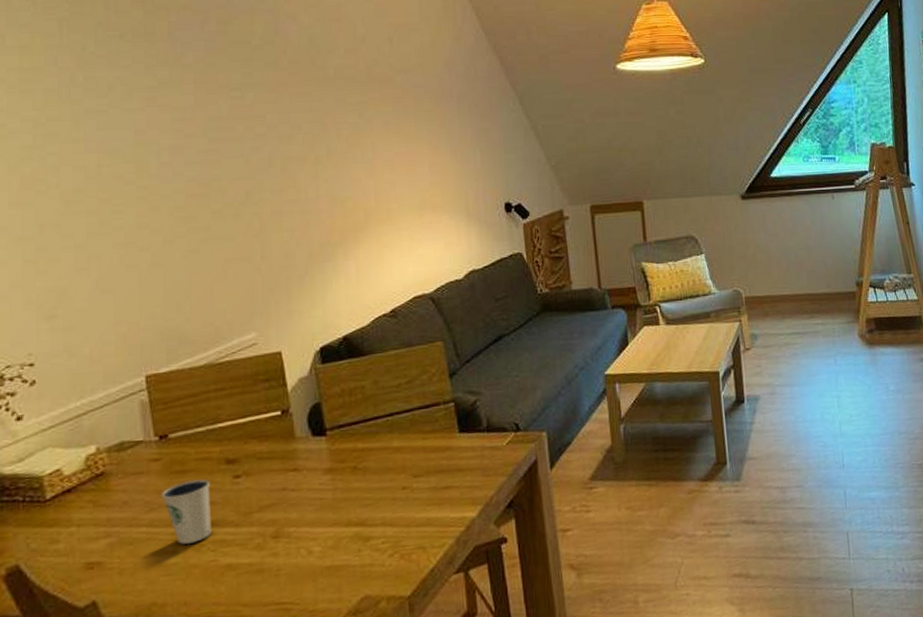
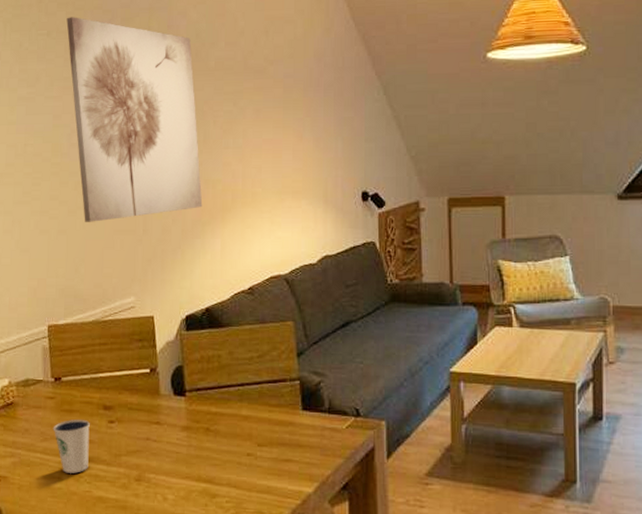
wall art: none [145,17,331,252] -> present [66,17,203,222]

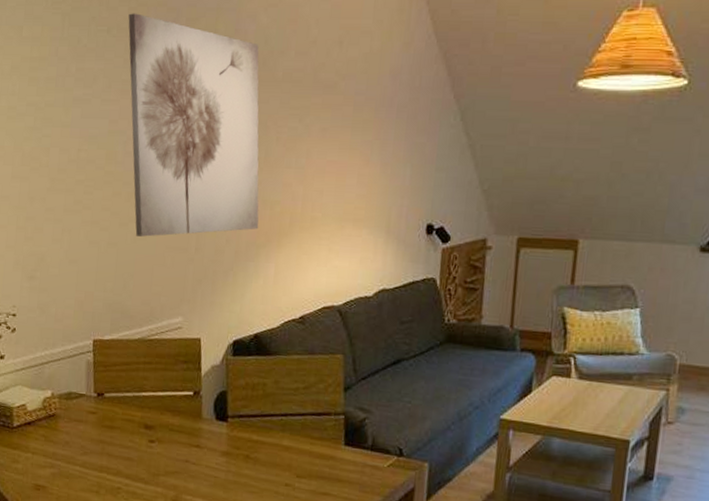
dixie cup: present [53,420,90,473] -> none [93,436,130,489]

